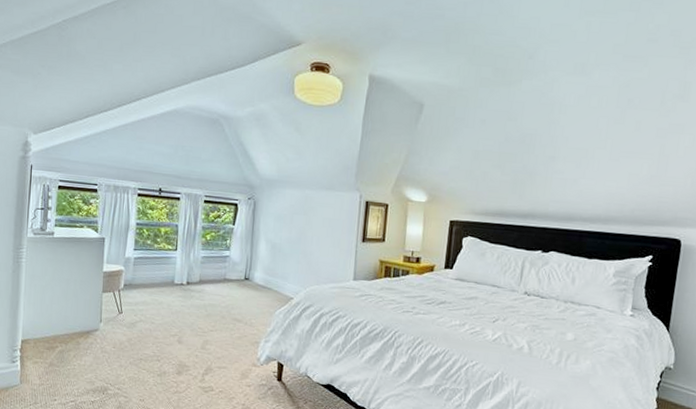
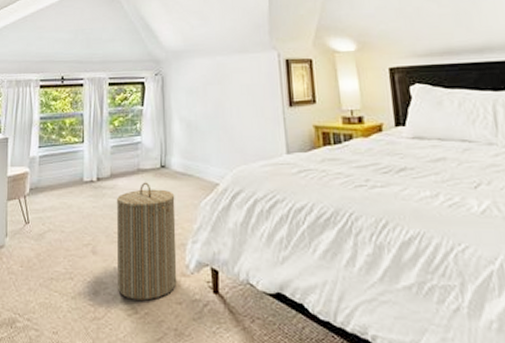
laundry hamper: none [198,289,254,382] -> present [116,182,177,301]

